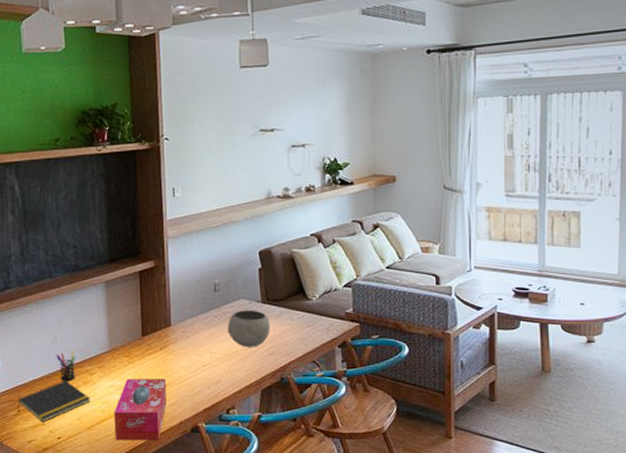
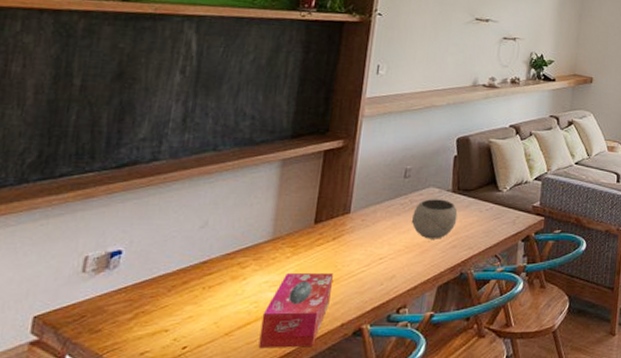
notepad: present [17,381,91,422] -> none [134,275,237,328]
pen holder: present [56,351,75,381] -> none [202,239,228,275]

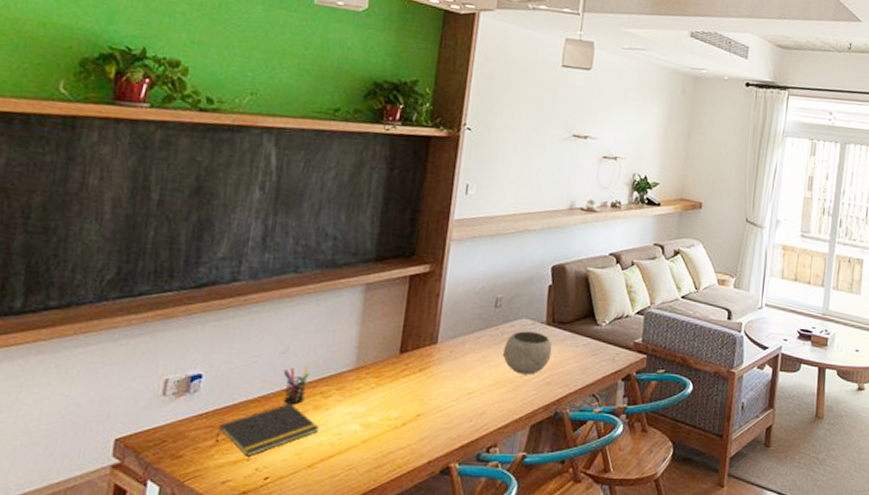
notepad: none [134,275,237,328] -> present [215,403,320,457]
pen holder: none [202,239,228,275] -> present [283,366,310,404]
tissue box: present [258,273,333,348] -> none [342,405,419,484]

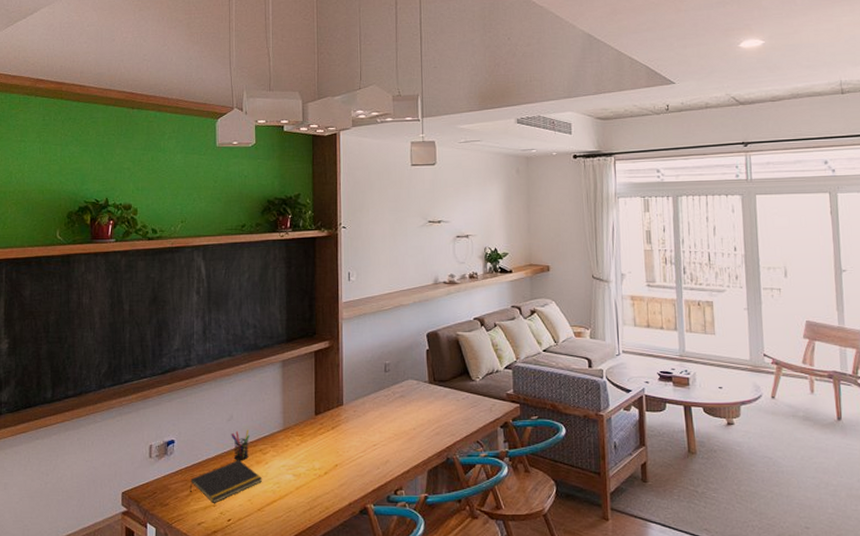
bowl: present [502,331,552,375] -> none [396,390,437,427]

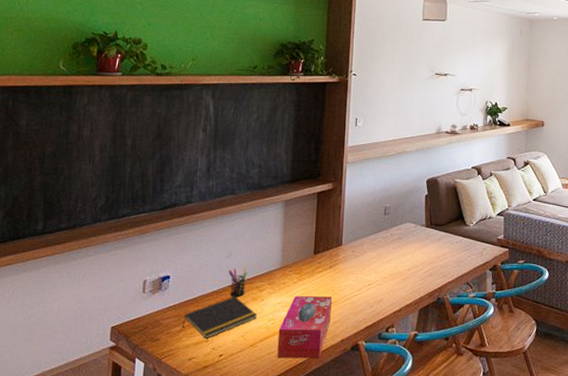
tissue box: none [284,458,337,523] -> present [277,296,332,359]

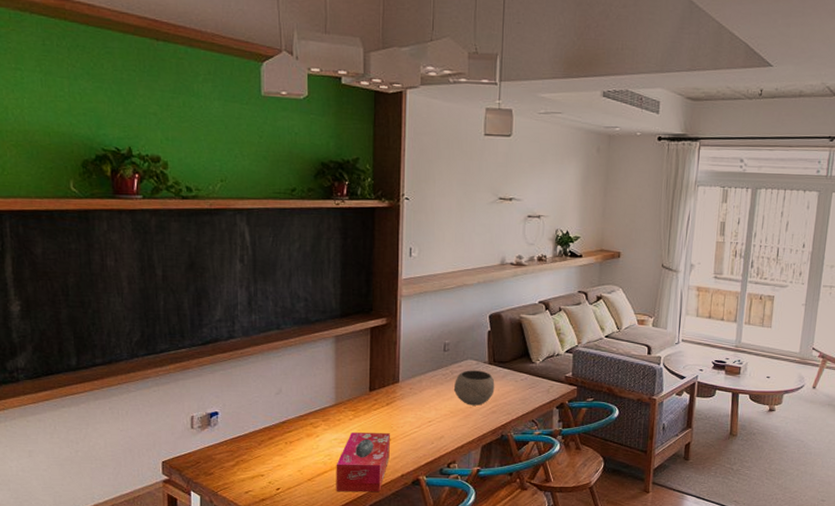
notepad: present [182,296,258,339] -> none [235,433,314,473]
pen holder: present [228,267,248,297] -> none [280,403,300,433]
bowl: none [393,233,432,268] -> present [453,370,495,406]

